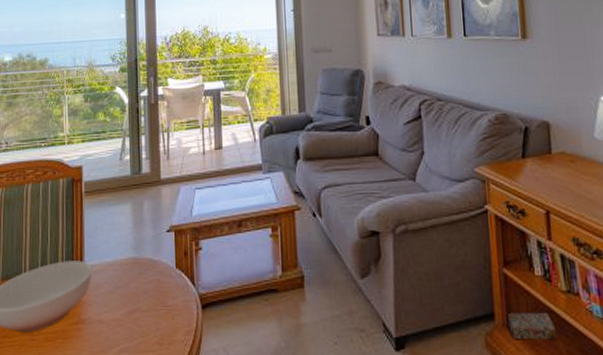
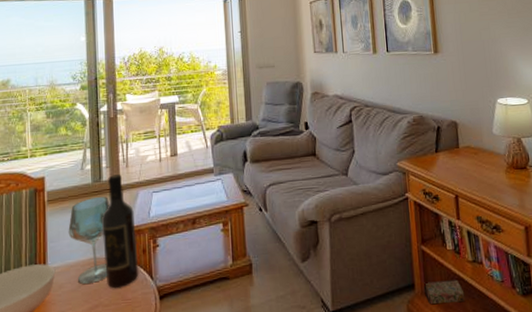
wine glass: none [106,191,150,285] -> present [68,197,110,284]
wine bottle: none [140,167,180,293] -> present [101,174,139,289]

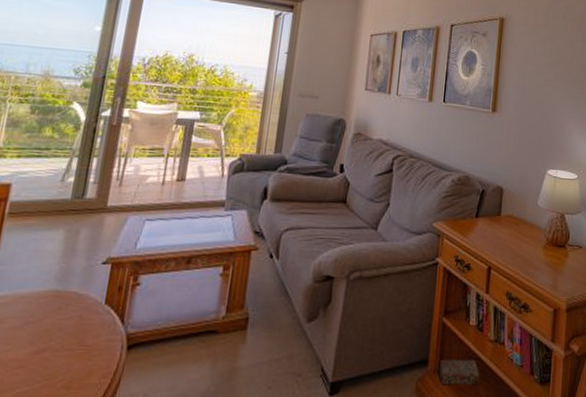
wine glass: present [68,197,110,284] -> none [25,217,90,321]
wine bottle: present [101,174,139,289] -> none [63,193,118,331]

